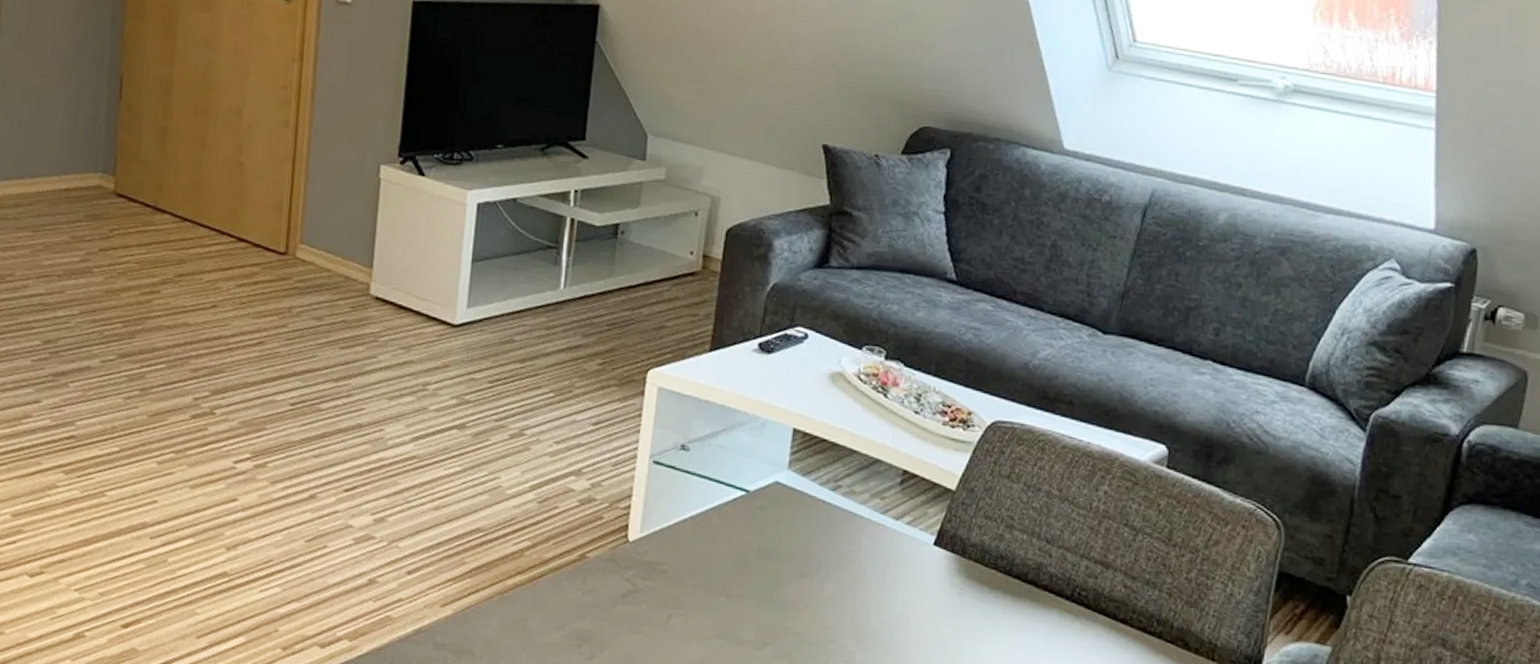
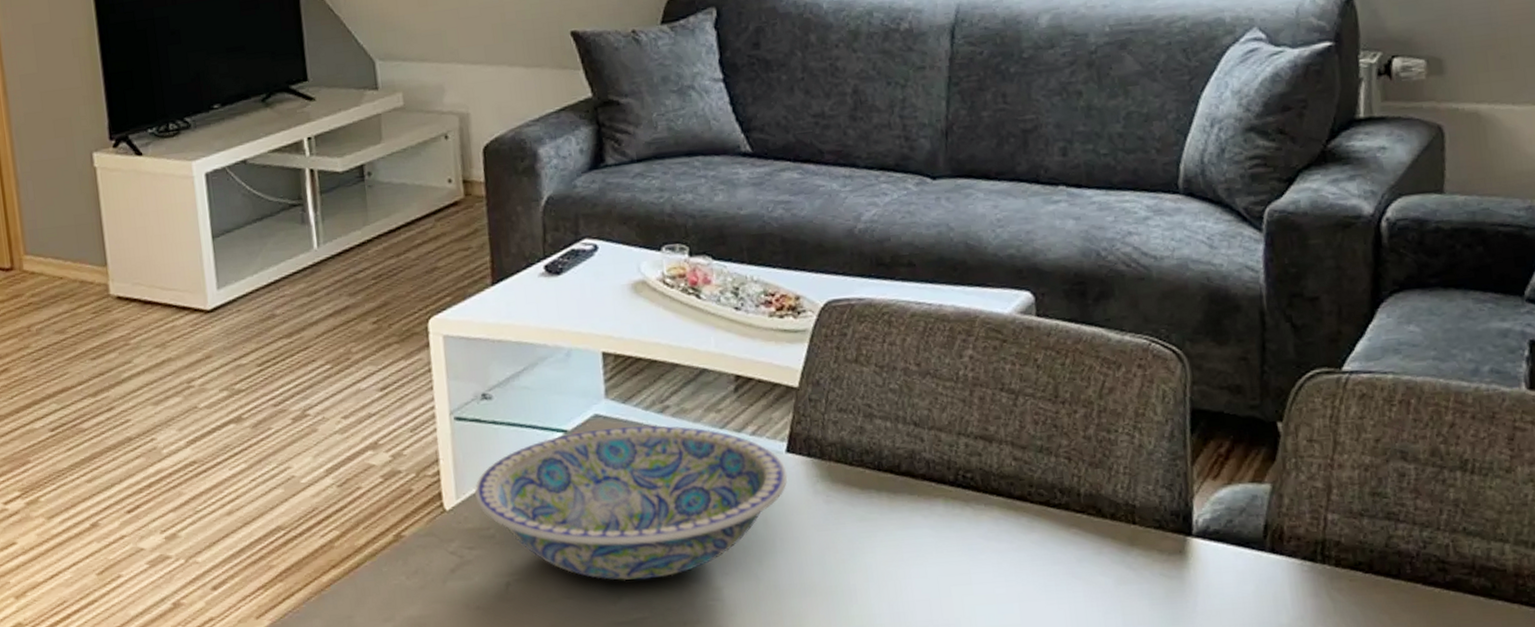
ceramic bowl: none [657,494,931,635] -> present [474,425,788,581]

